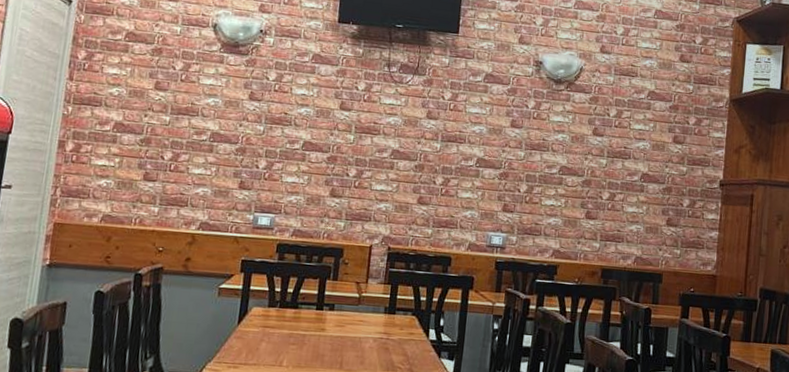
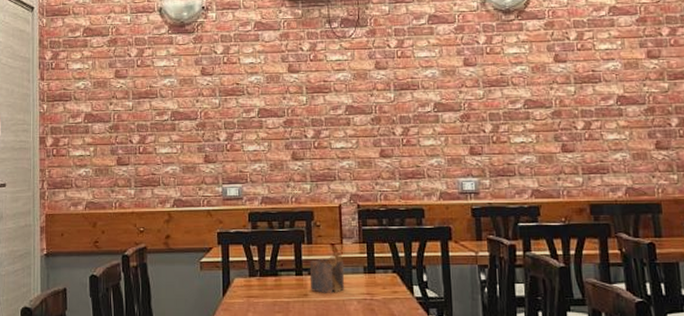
napkin holder: none [329,290,366,331] -> present [309,251,345,294]

